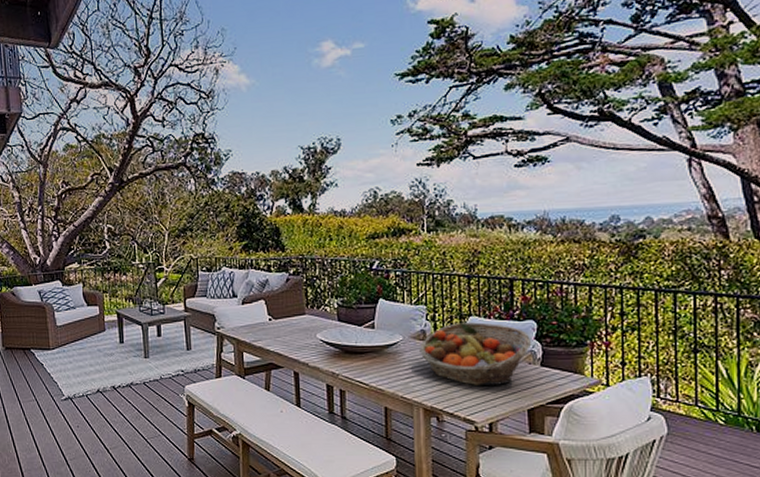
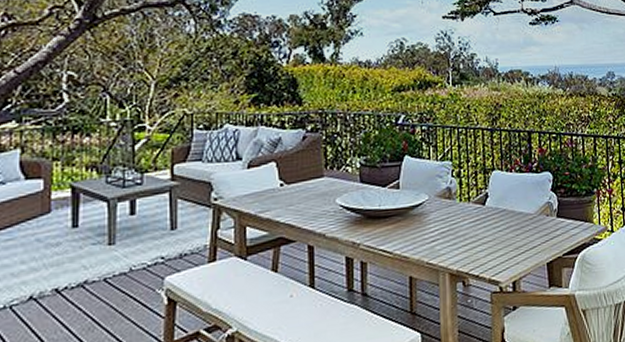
fruit basket: present [418,322,532,385] -> none [444,176,549,243]

